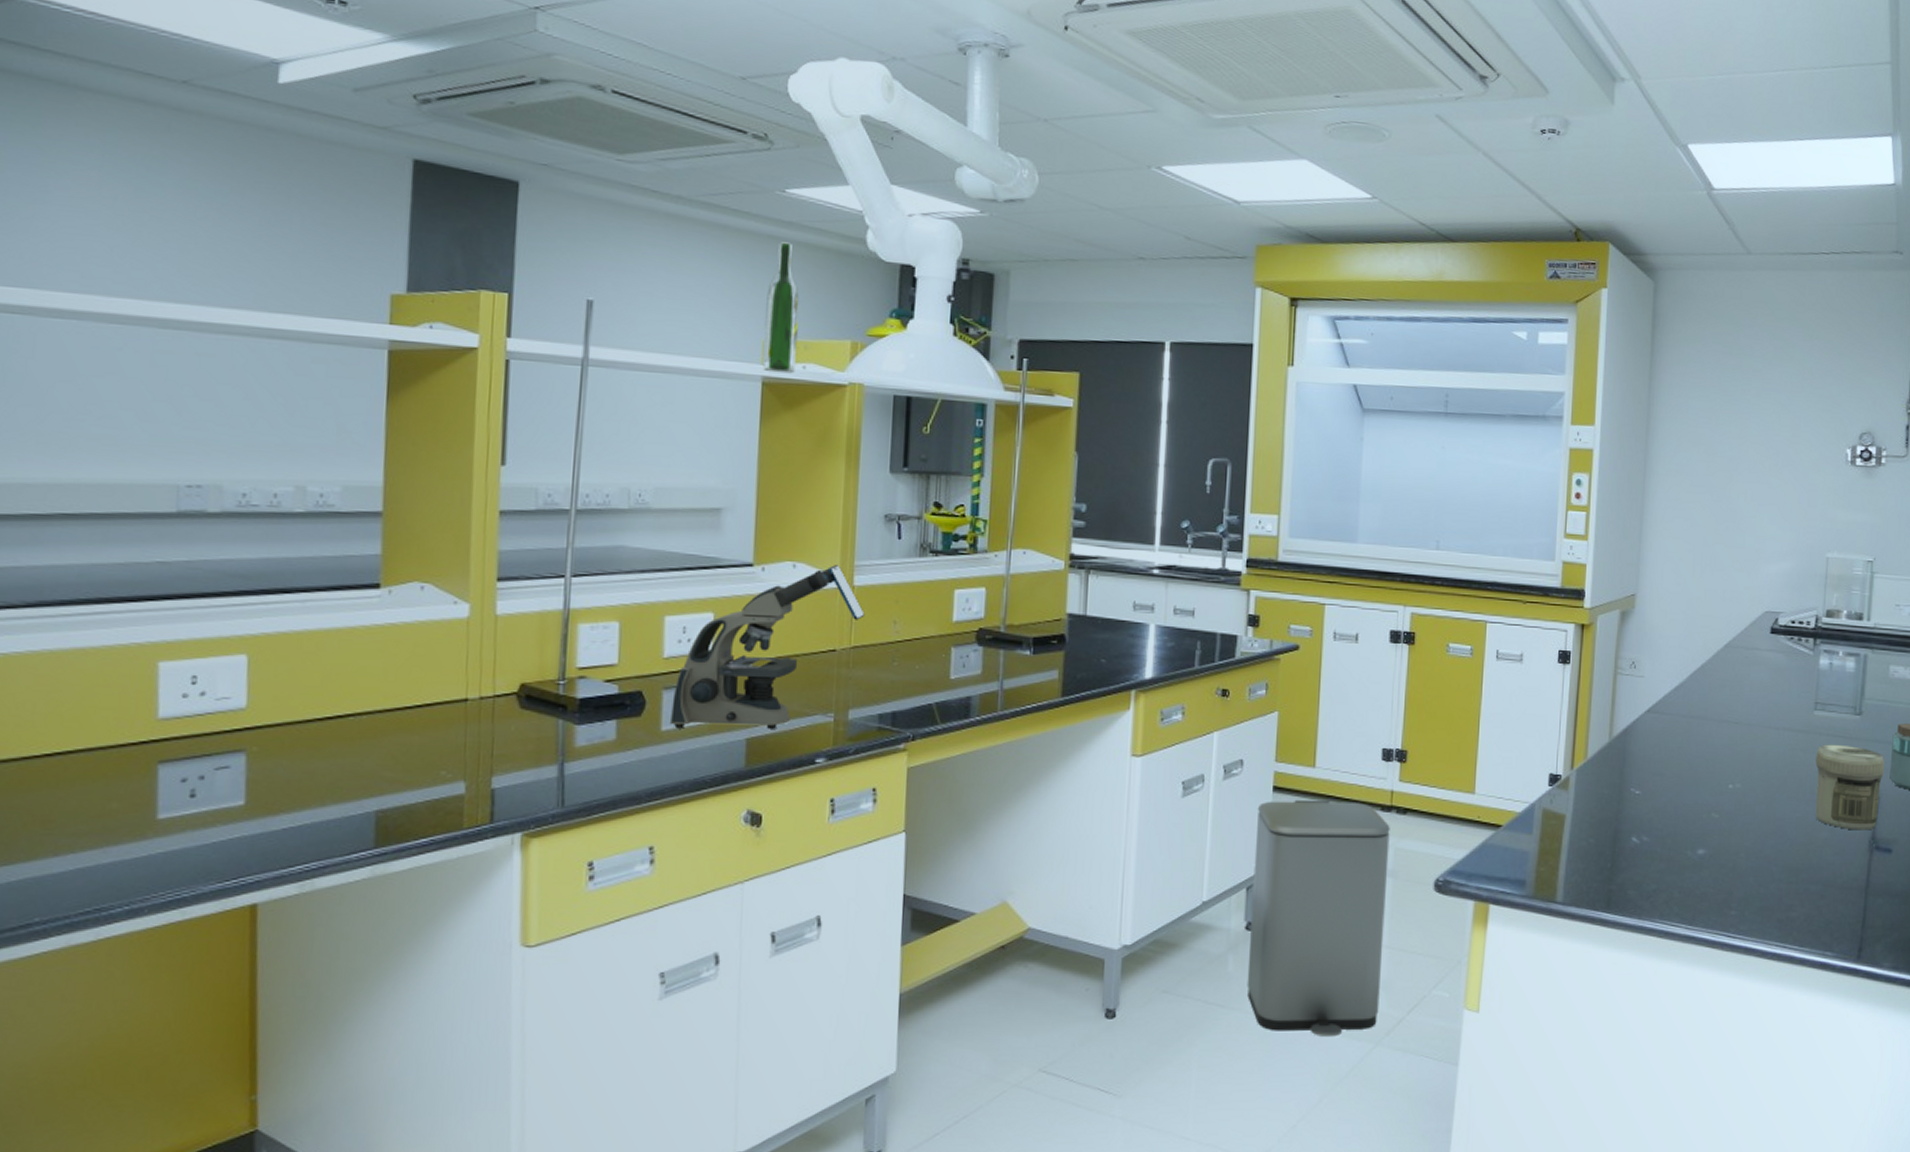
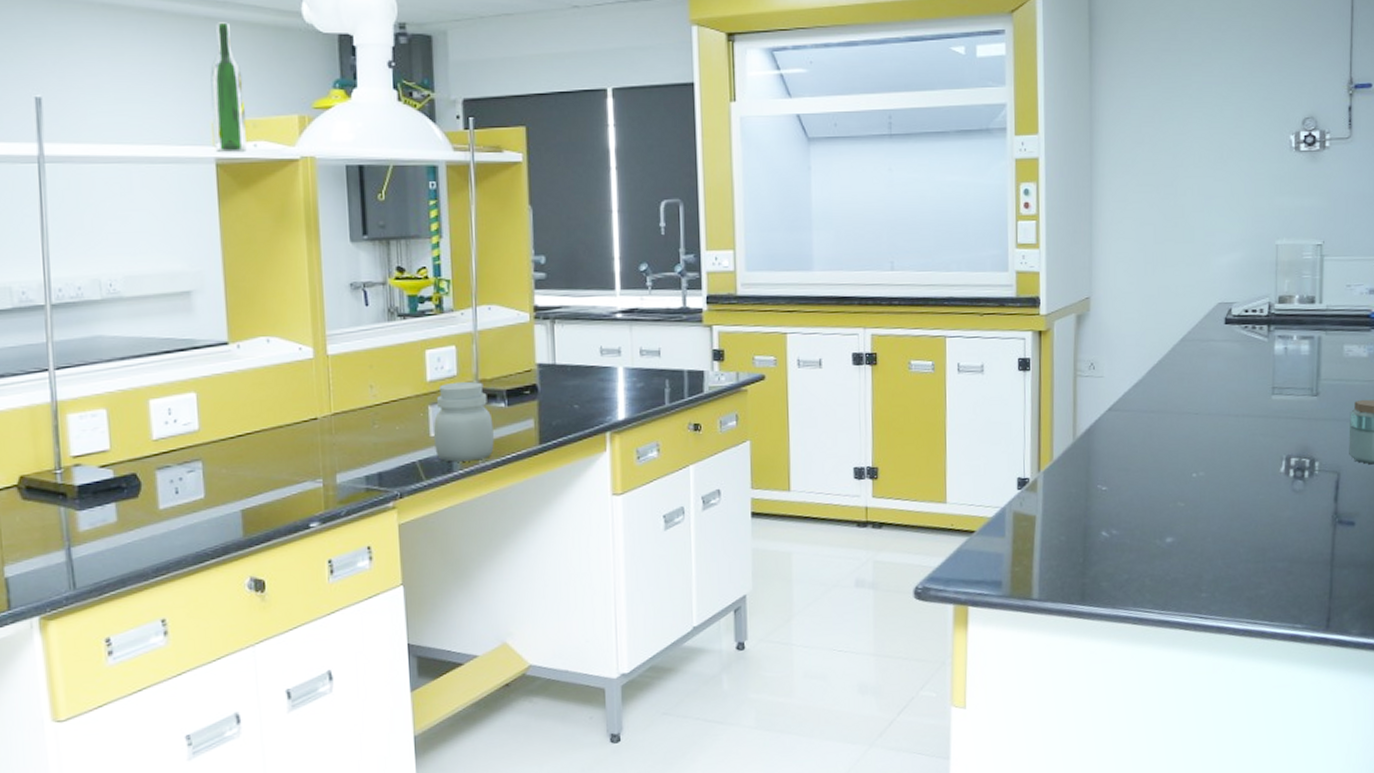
microscope: present [669,565,865,729] -> none [165,336,341,506]
jar: none [953,625,1016,708] -> present [434,381,494,462]
pedal bin: present [1247,799,1390,1038] -> none [738,520,870,744]
jar: present [1815,744,1885,831] -> none [1276,425,1344,507]

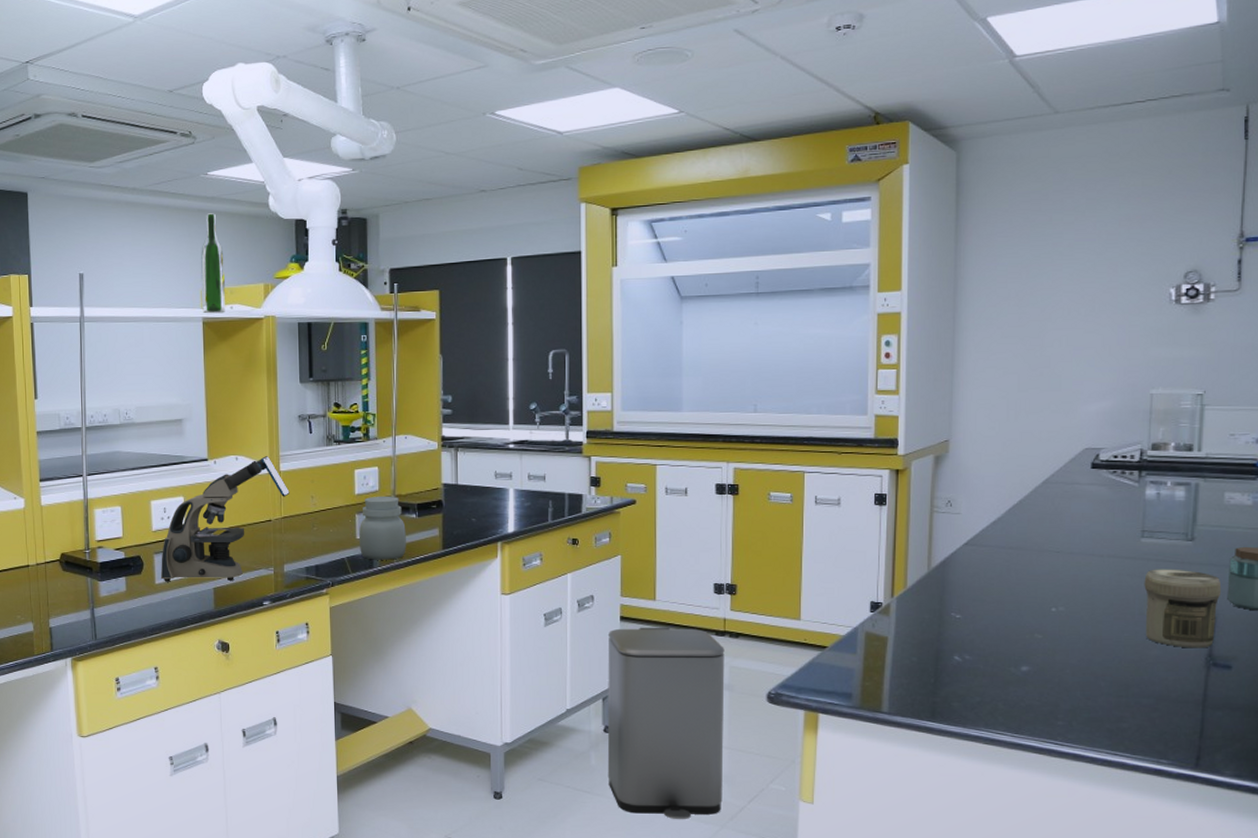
microscope: none [165,336,341,506] -> present [160,456,290,582]
pedal bin: none [738,520,870,744] -> present [607,627,725,820]
jar: none [1276,425,1344,507] -> present [1144,569,1222,648]

